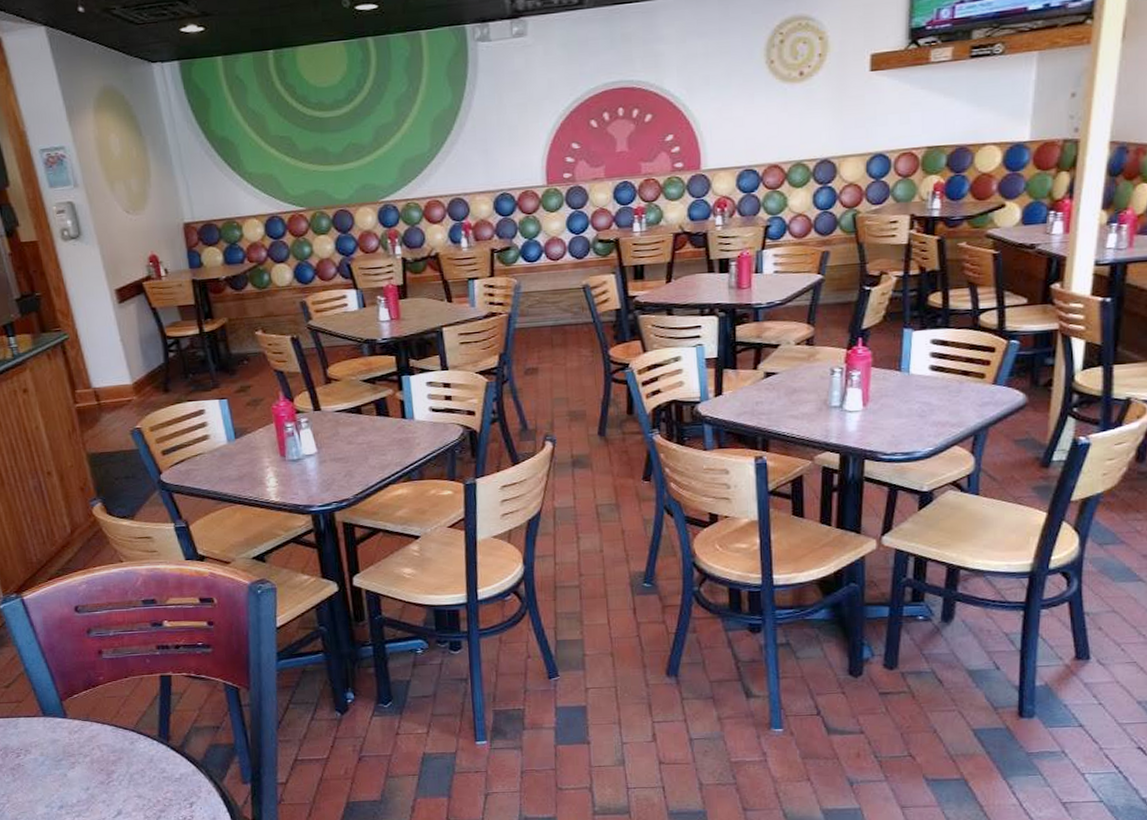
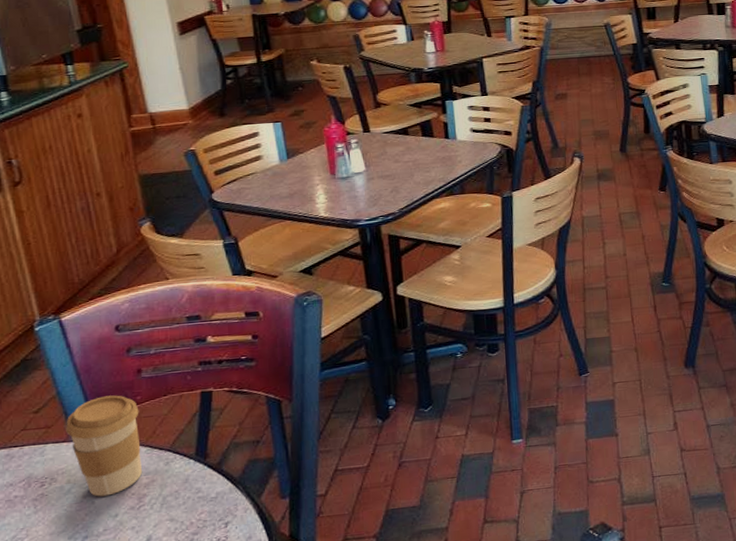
coffee cup: none [35,674,109,770] -> present [66,395,142,497]

